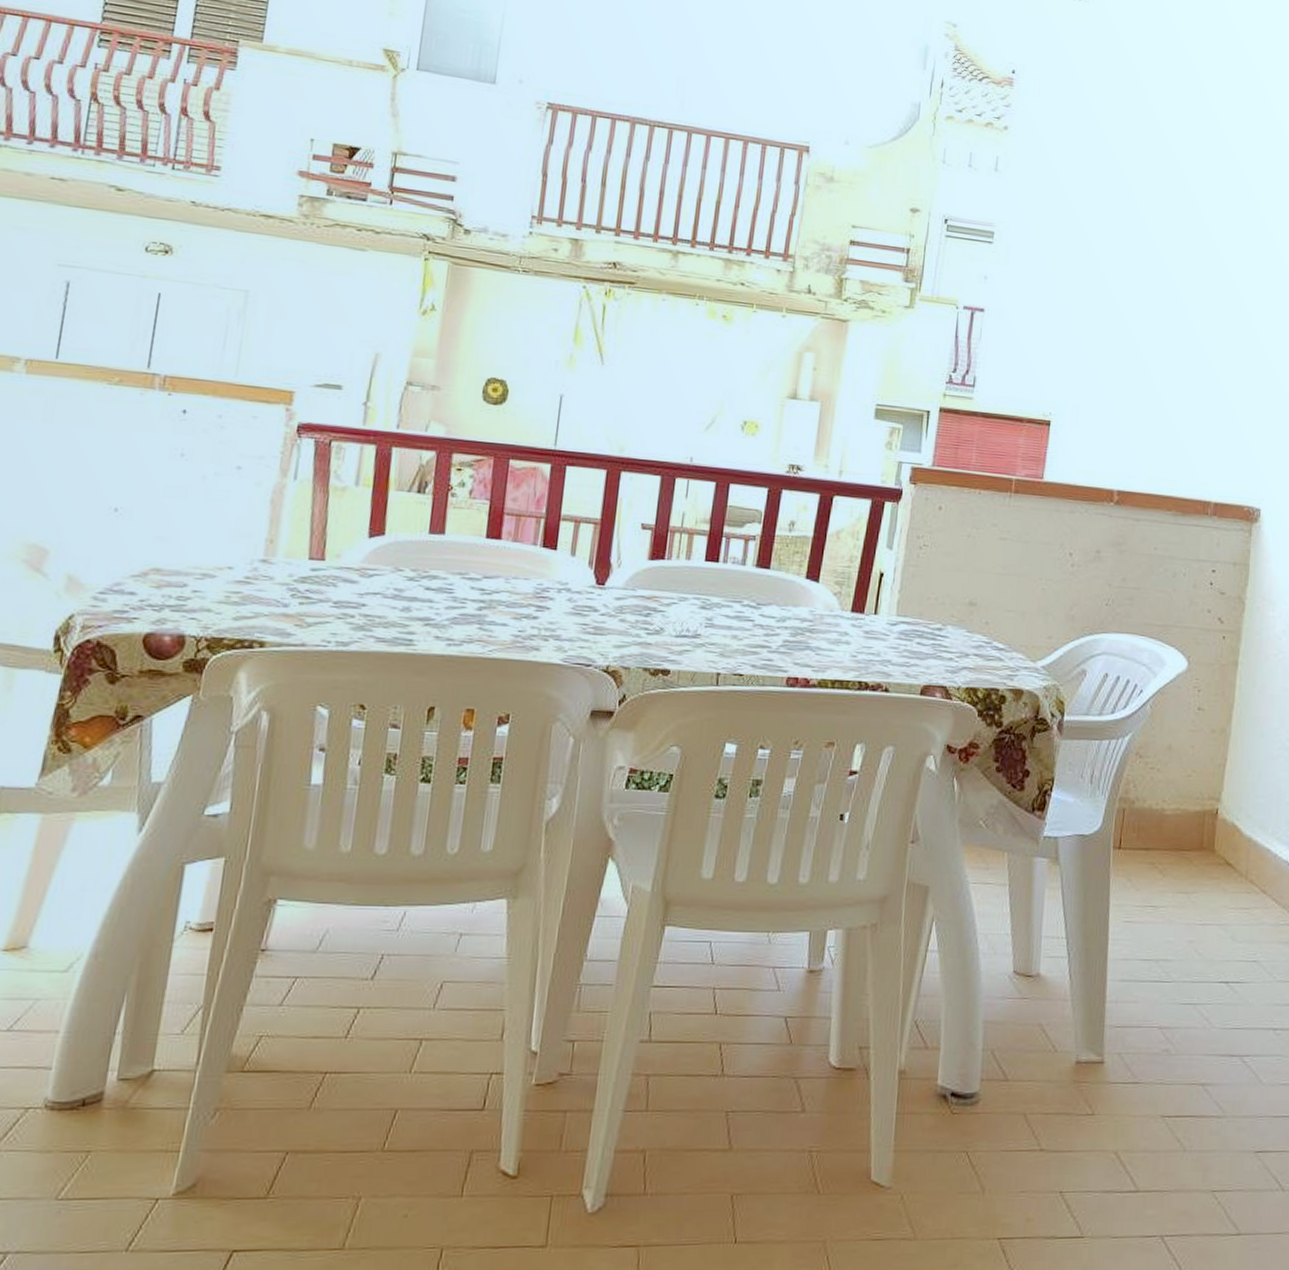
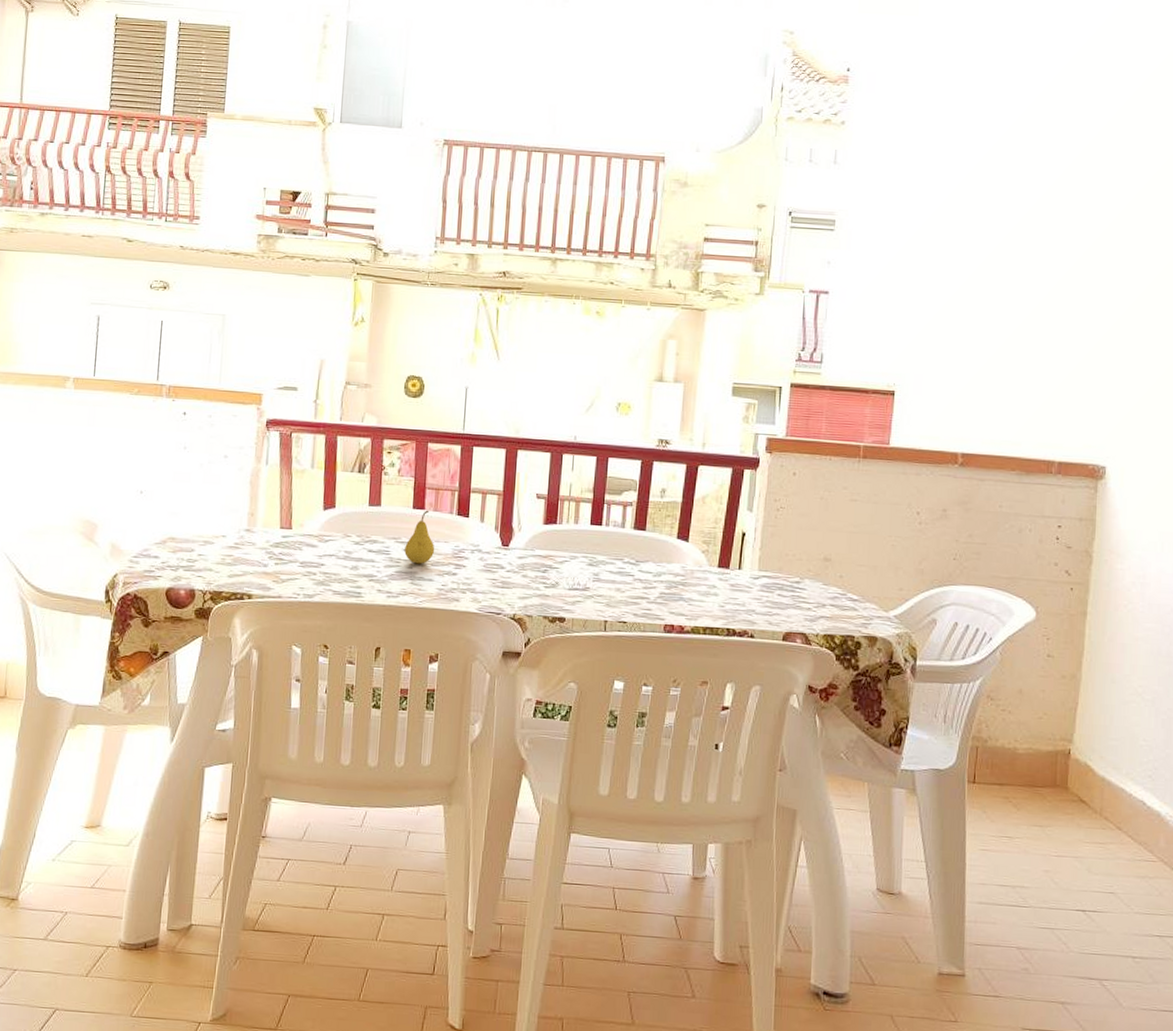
fruit: none [472,540,512,606] -> present [404,510,435,564]

